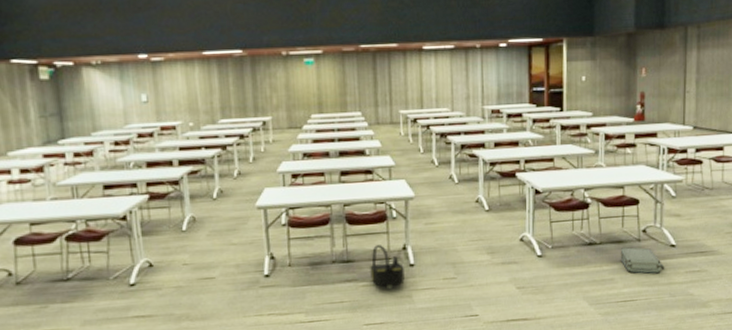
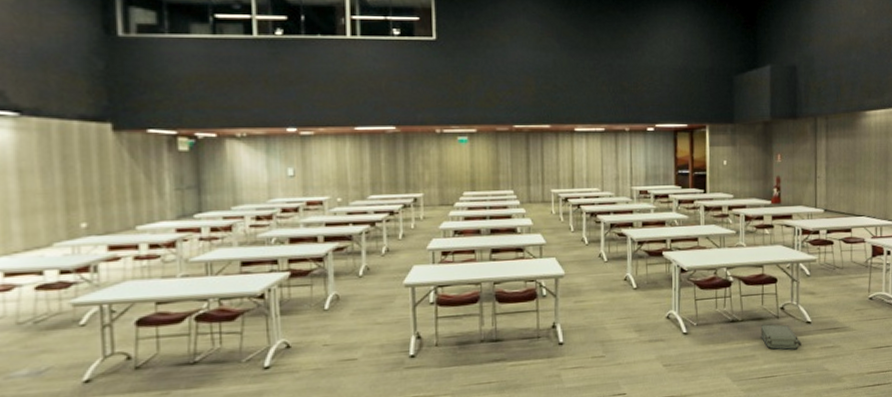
backpack: present [370,244,405,290] -> none [519,322,553,370]

